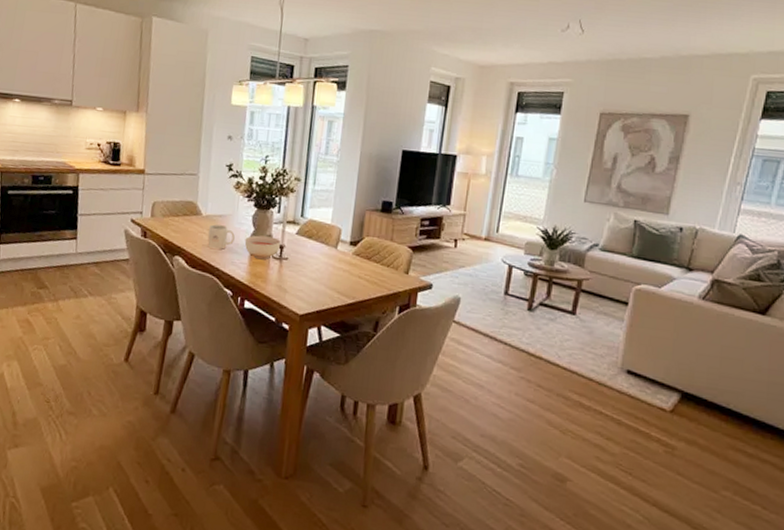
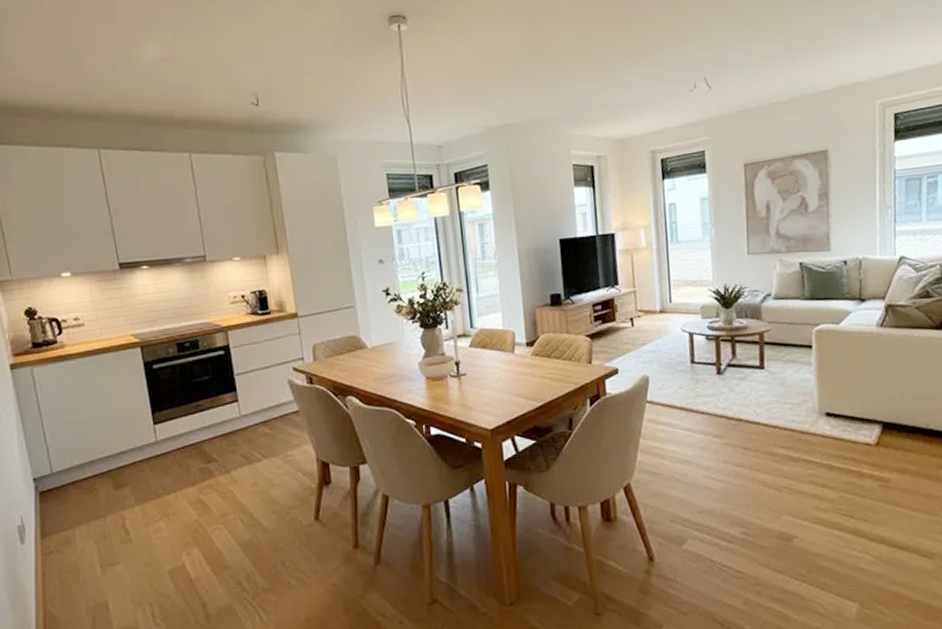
mug: present [207,224,235,250] -> none [377,354,407,382]

